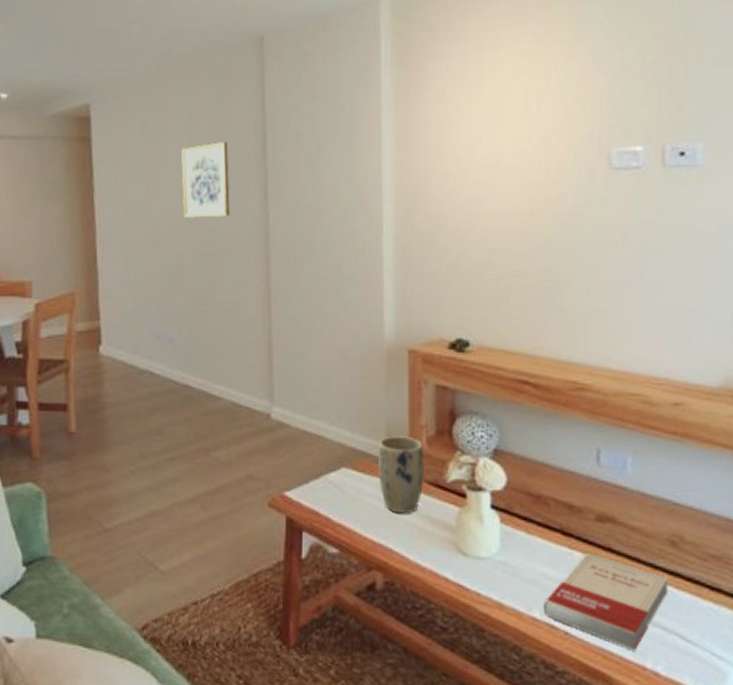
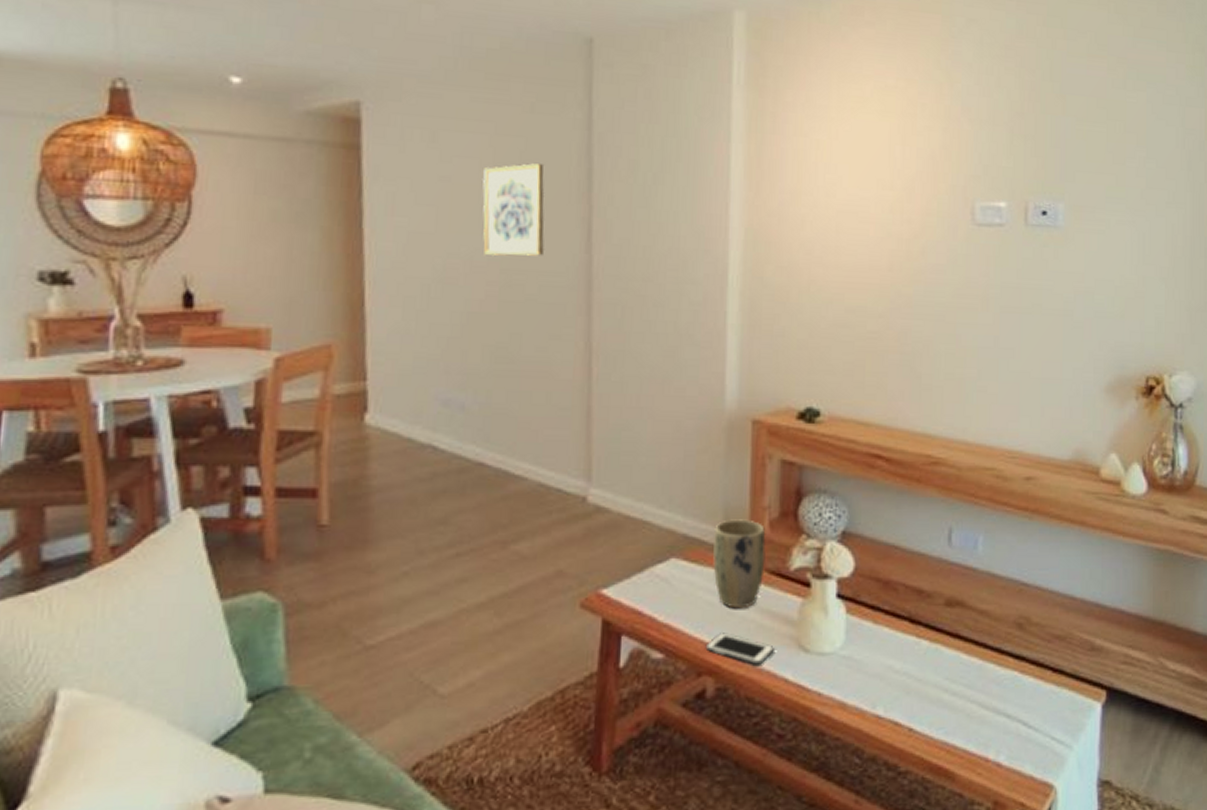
cell phone: none [374,534,436,564] -> present [705,633,776,665]
book: present [543,552,669,650] -> none [888,640,1014,741]

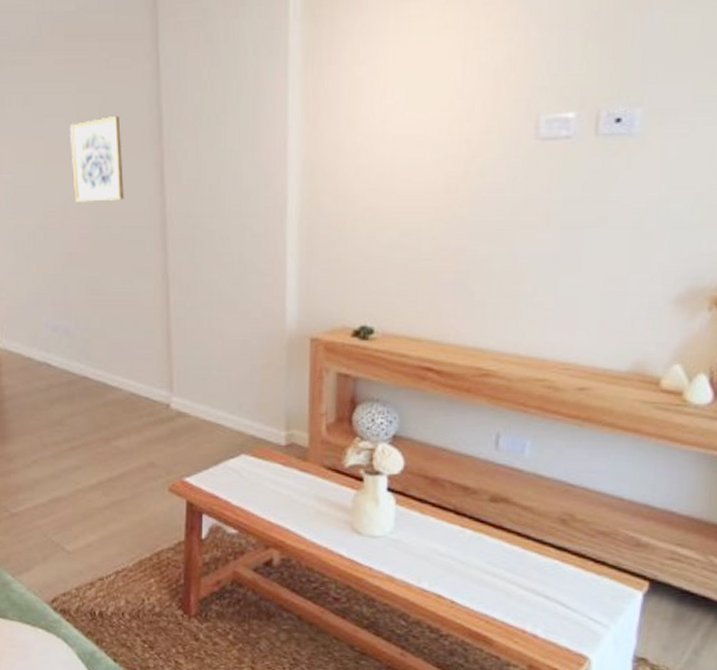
cell phone: present [705,633,776,665] -> none [271,515,332,543]
plant pot: present [713,519,766,609] -> none [277,423,323,497]

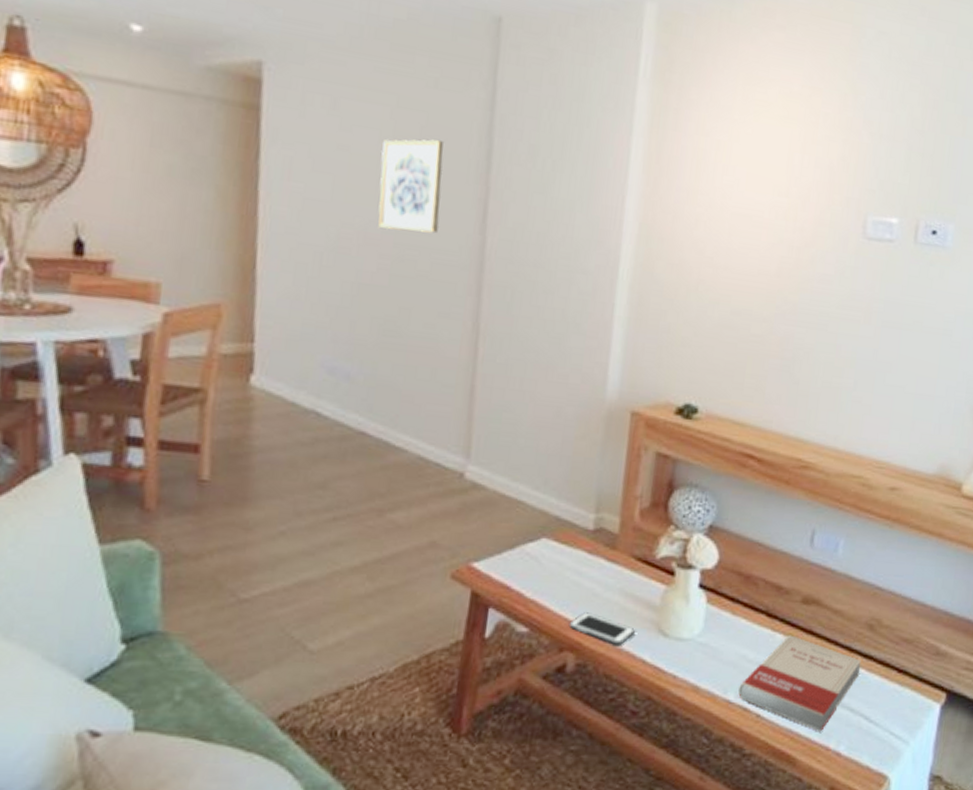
cell phone: none [271,515,332,543] -> present [568,612,636,645]
book: none [432,530,555,616] -> present [738,635,862,731]

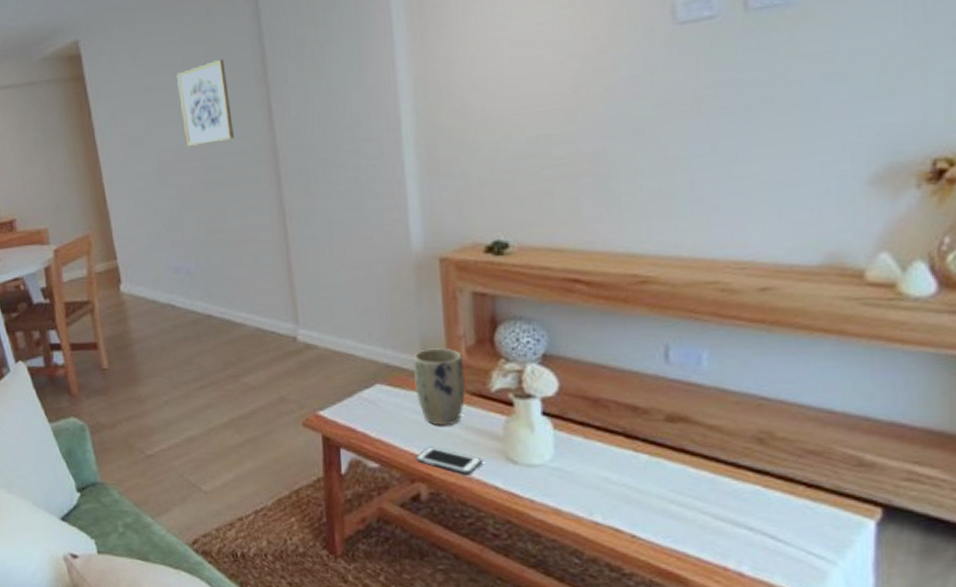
plant pot: none [582,505,636,591] -> present [413,348,466,426]
book: present [738,635,862,731] -> none [606,454,755,551]

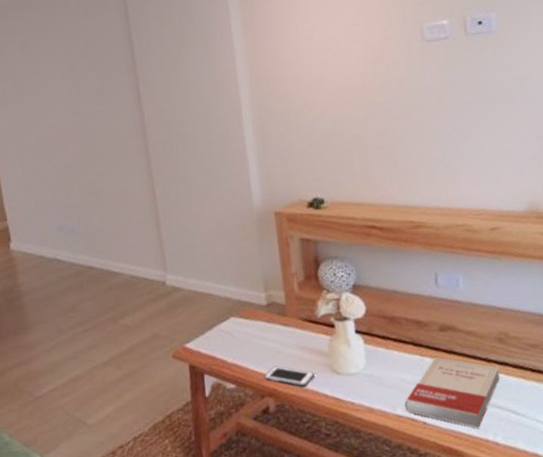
wall art: present [177,59,235,146] -> none [60,52,110,123]
plant pot: present [413,348,466,426] -> none [258,284,299,348]
book: none [606,454,755,551] -> present [404,357,500,428]

